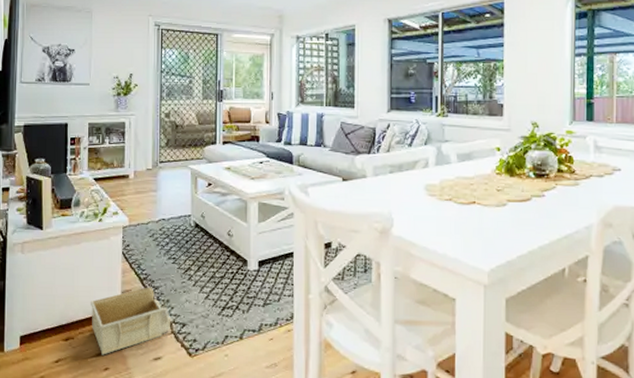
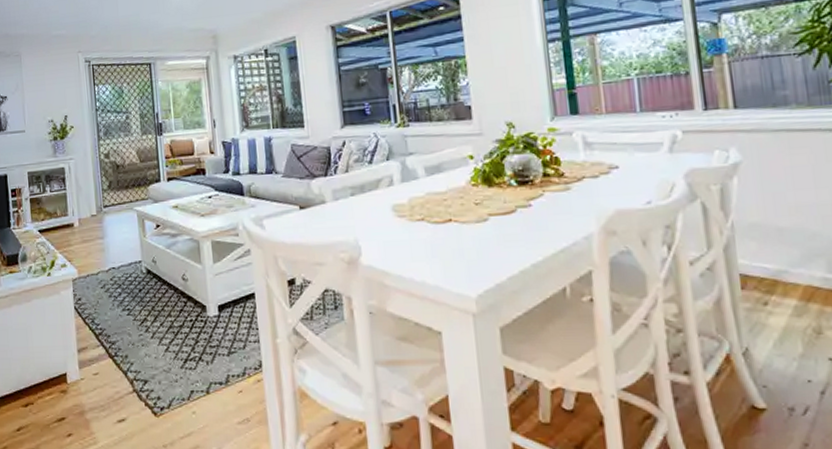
storage bin: present [91,287,170,355] -> none [47,342,132,420]

